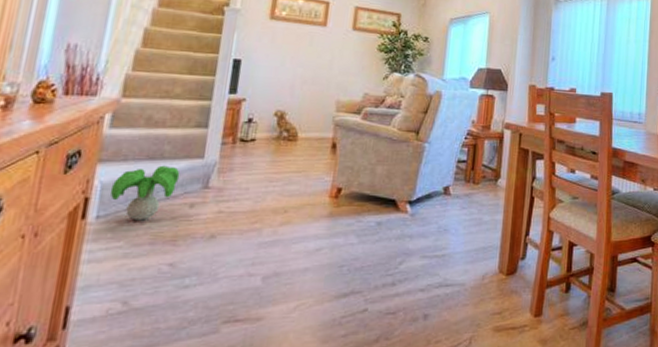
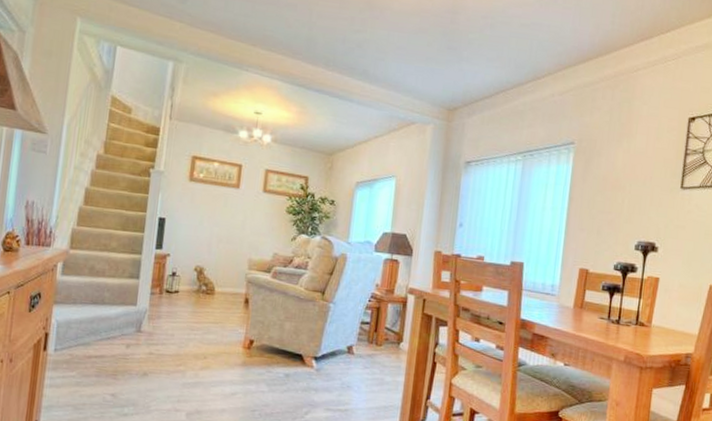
decorative plant: present [110,165,180,221] -> none [64,309,118,356]

